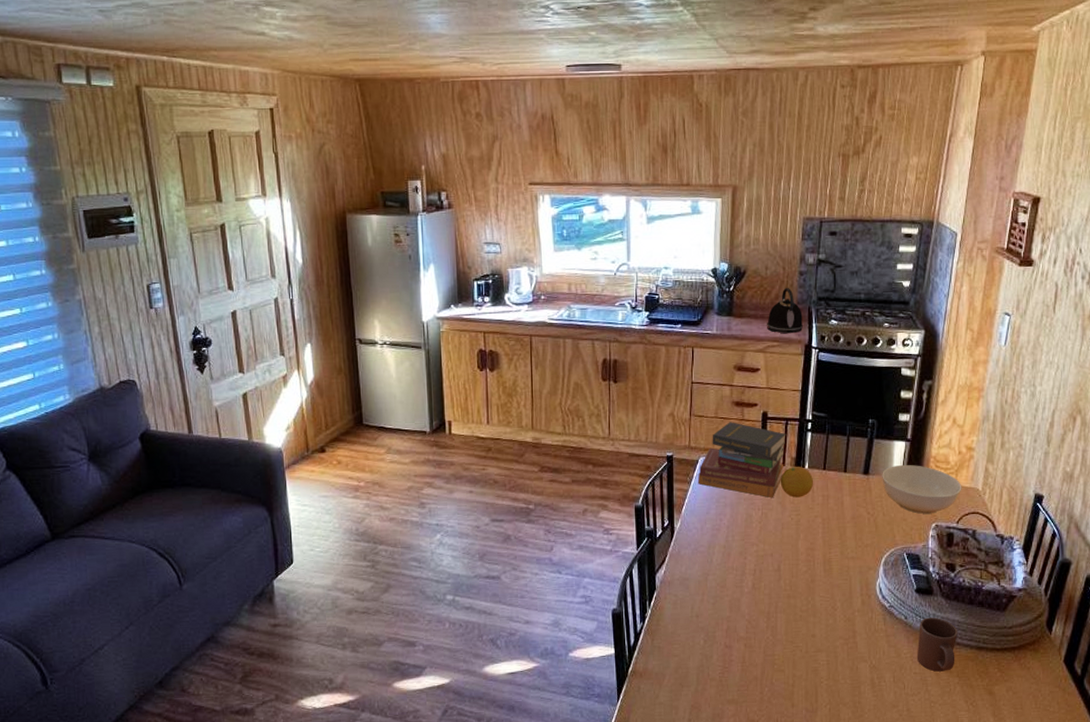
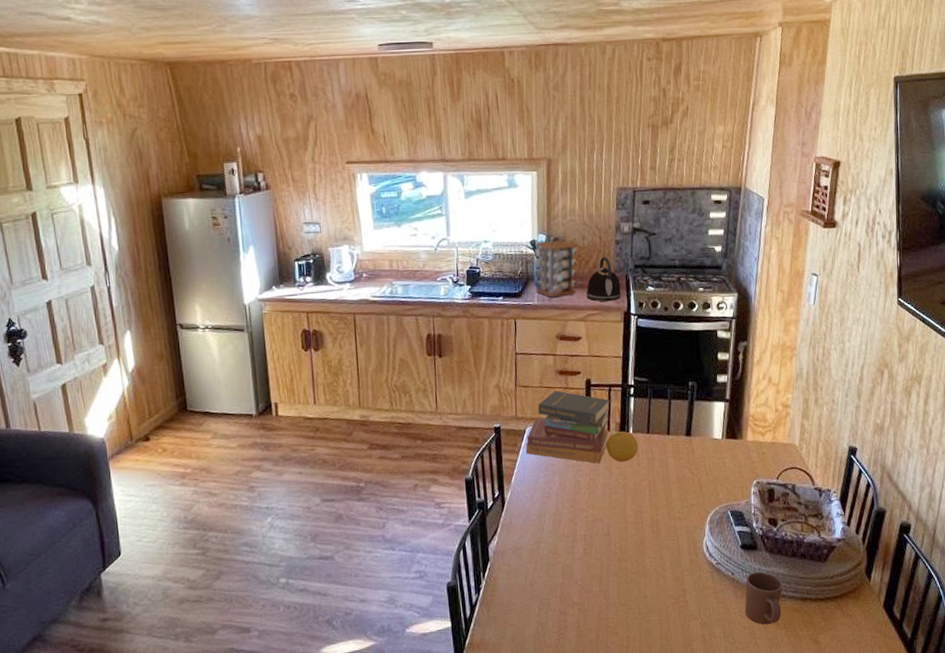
spice rack: none [714,264,759,327] -> present [534,235,577,298]
bowl: present [882,464,962,514] -> none [703,424,780,472]

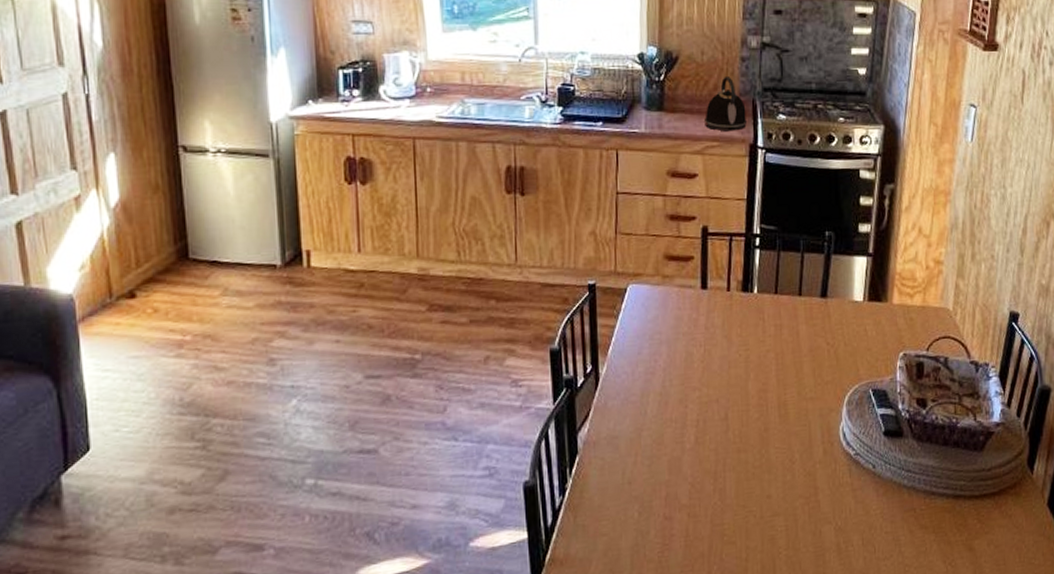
books: present [525,390,610,463] -> none [626,240,731,331]
spice rack: present [534,235,577,298] -> none [642,48,694,124]
fruit: present [606,431,638,462] -> none [725,291,763,329]
mug: present [744,571,783,625] -> none [887,463,932,529]

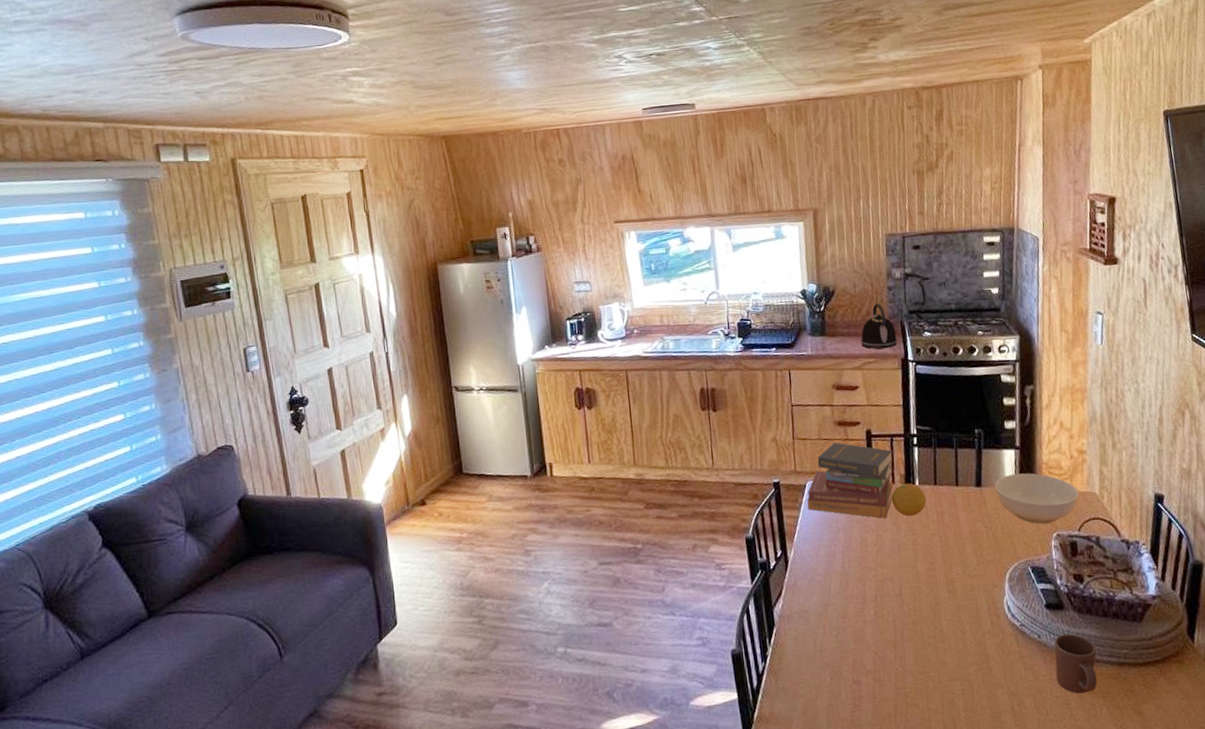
books: none [626,240,731,331] -> present [807,442,894,518]
fruit: none [725,291,763,329] -> present [891,483,926,516]
bowl: none [842,283,931,342] -> present [995,473,1079,524]
mug: none [887,463,932,529] -> present [1054,633,1097,694]

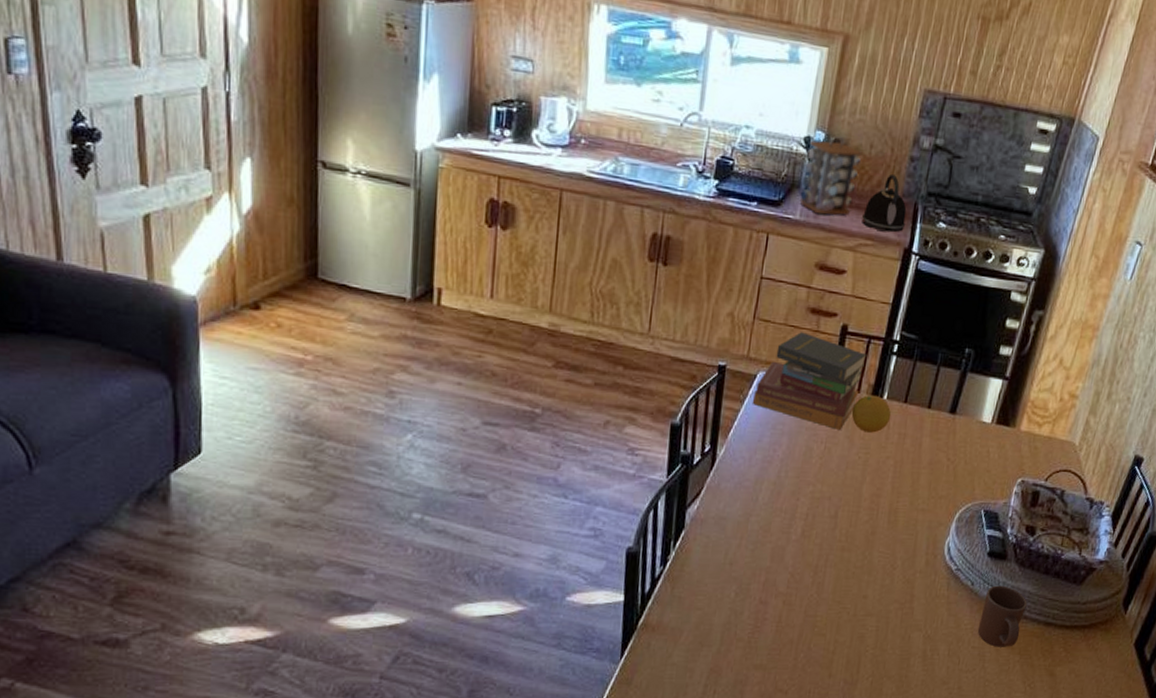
spice rack: none [806,284,850,347] -> present [799,135,861,215]
bowl: present [995,473,1079,524] -> none [969,406,1058,467]

